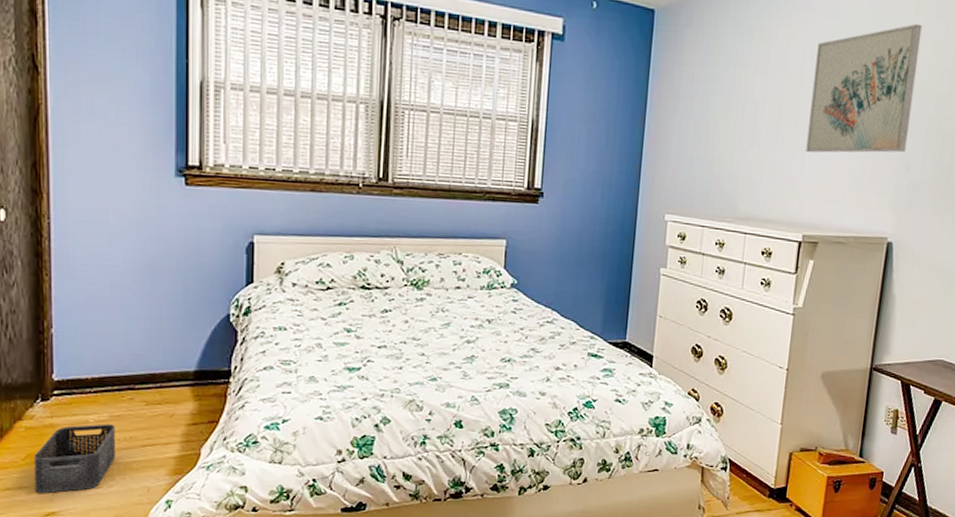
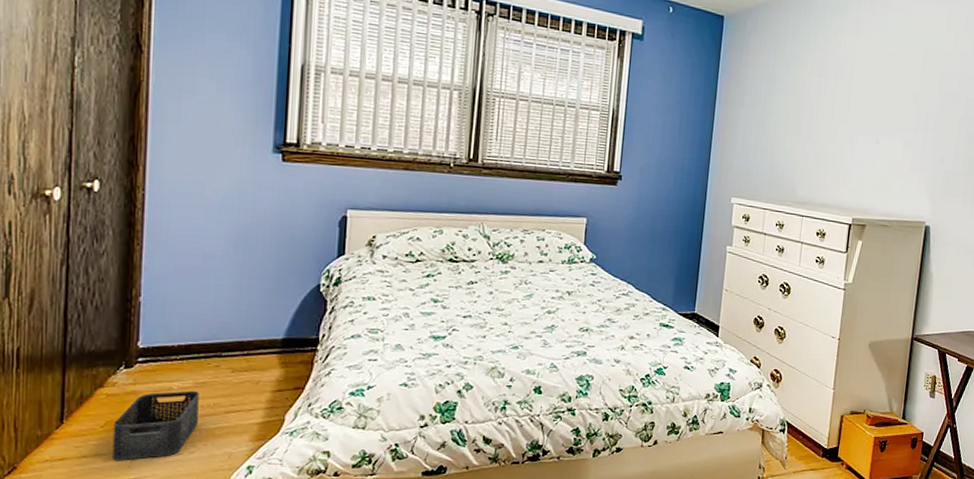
wall art: present [806,23,923,153] -> none [855,37,953,148]

